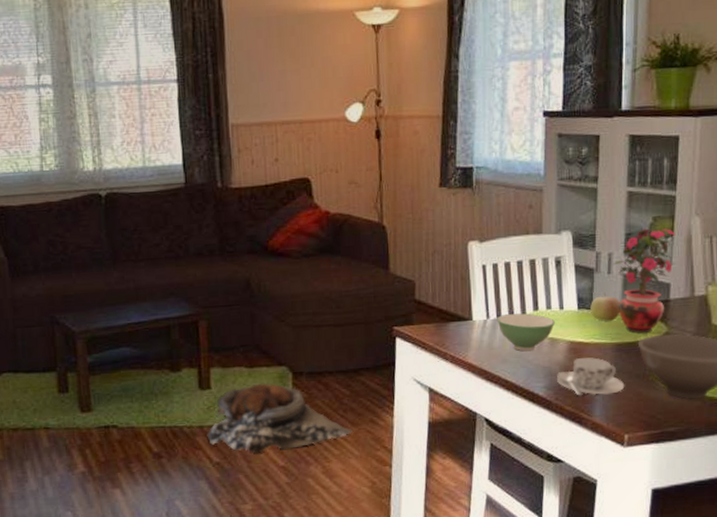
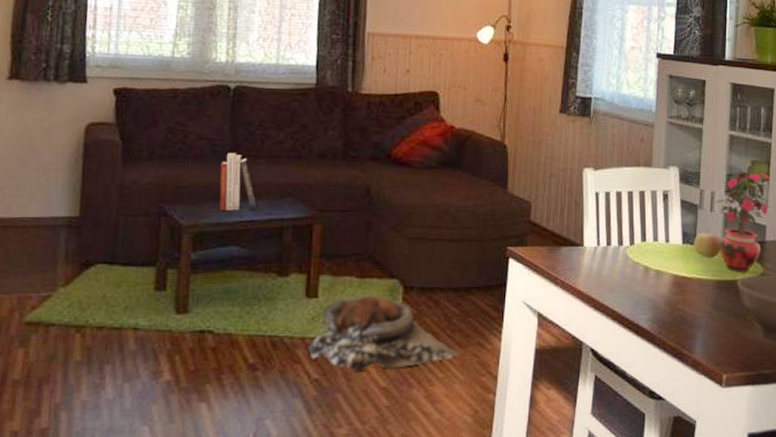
books: none [102,258,144,316] -> present [219,152,258,212]
bowl: present [497,313,556,352] -> none [607,242,662,282]
teacup: present [556,357,625,396] -> none [660,293,724,332]

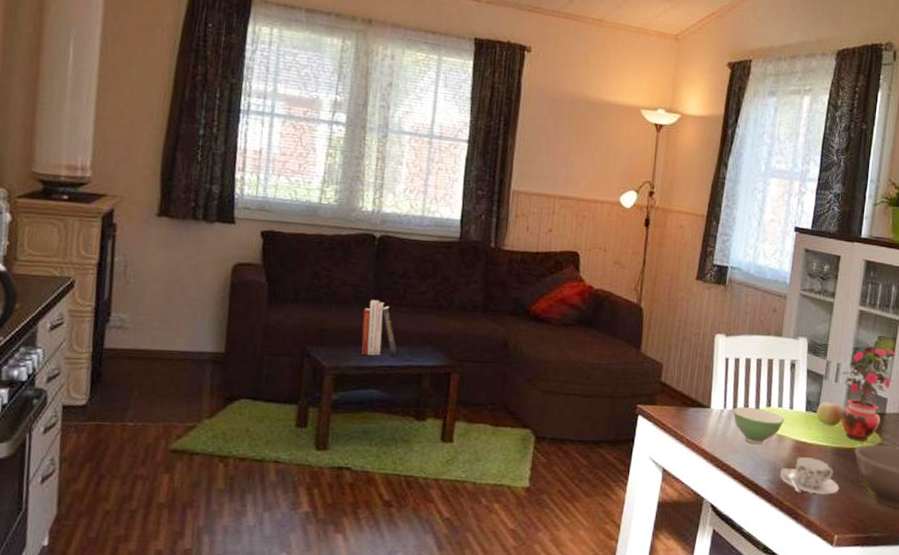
dog bed: present [308,295,460,371] -> none [441,443,586,513]
bowl: none [607,242,662,282] -> present [732,406,785,445]
teacup: none [660,293,724,332] -> present [779,457,840,495]

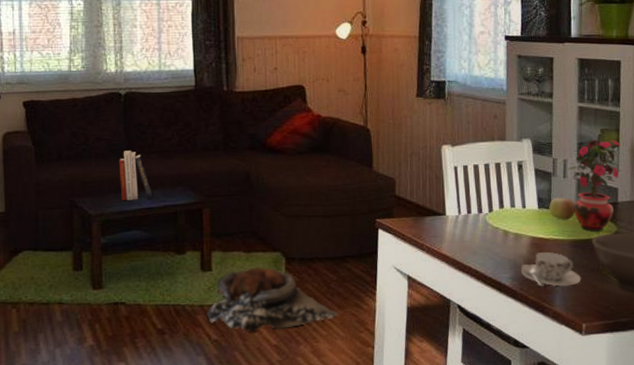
dog bed: none [441,443,586,513] -> present [206,267,340,332]
bowl: present [732,406,785,445] -> none [467,210,519,245]

